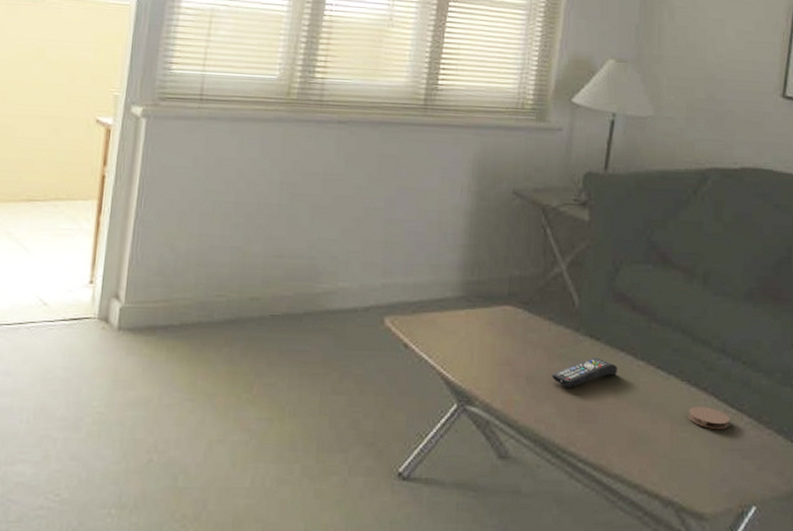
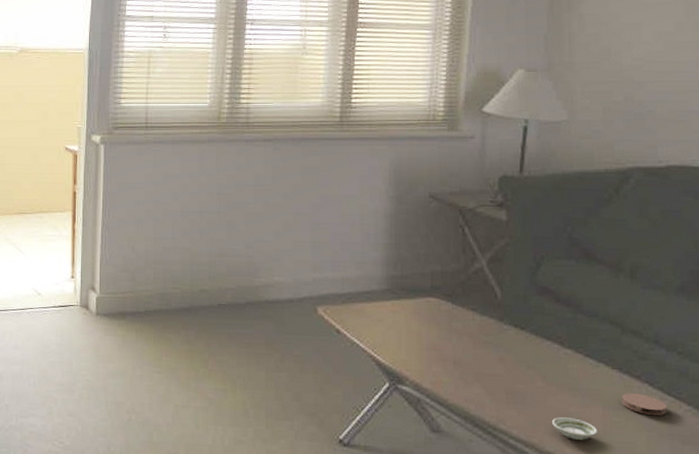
remote control: present [552,357,618,387] -> none [478,345,545,371]
saucer: none [621,435,664,460] -> present [552,417,597,440]

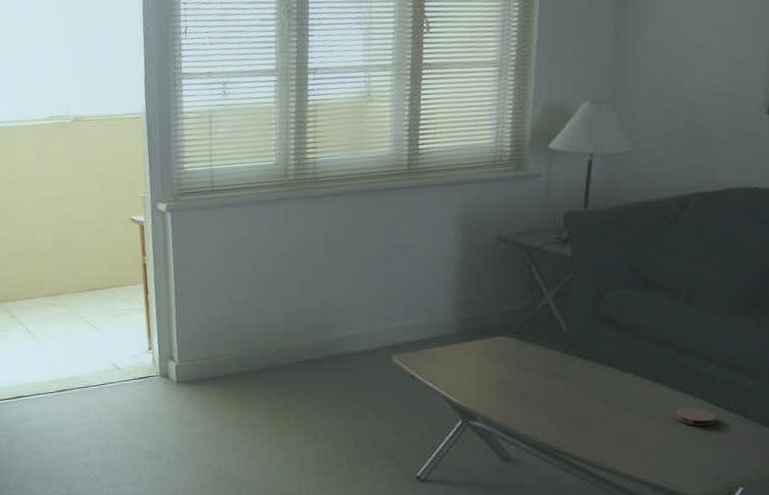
saucer: present [552,417,597,440] -> none [612,435,653,455]

